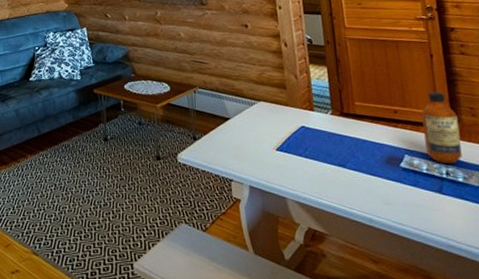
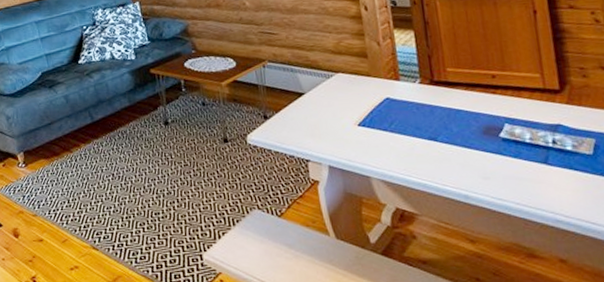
bottle: present [421,92,463,163] -> none [523,52,572,131]

